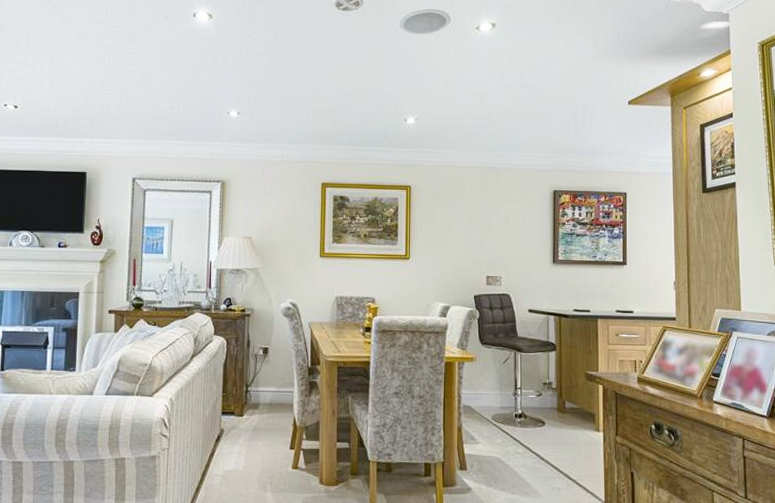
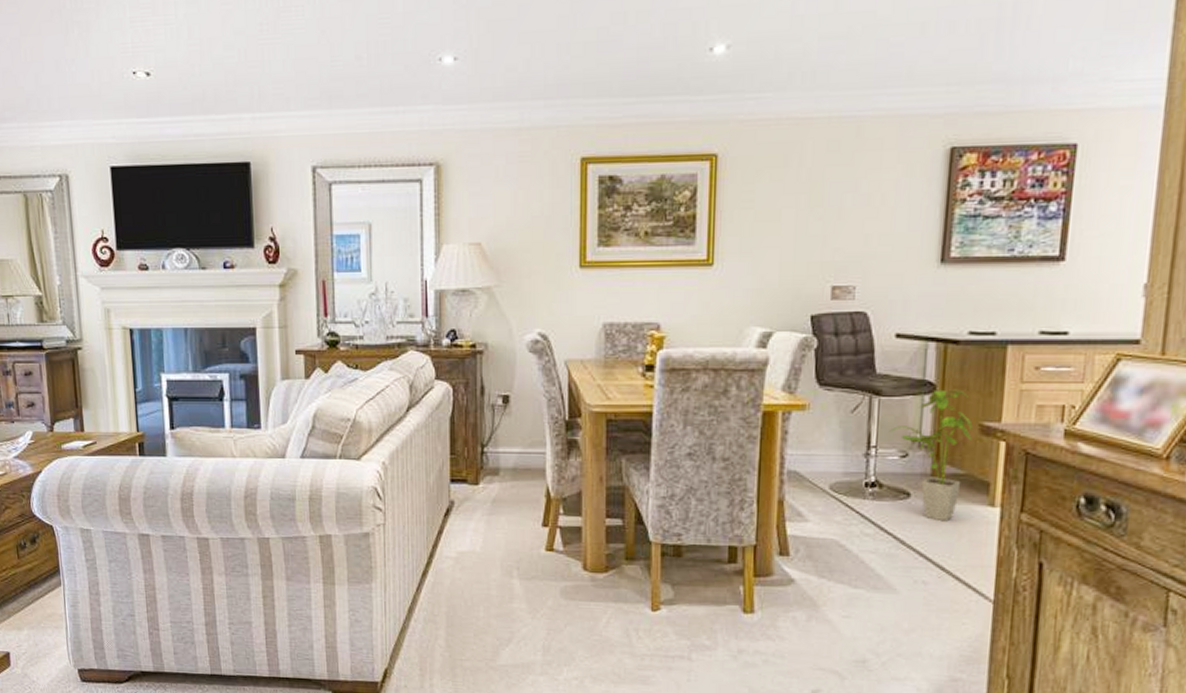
house plant: none [528,348,581,443] -> present [888,389,973,522]

